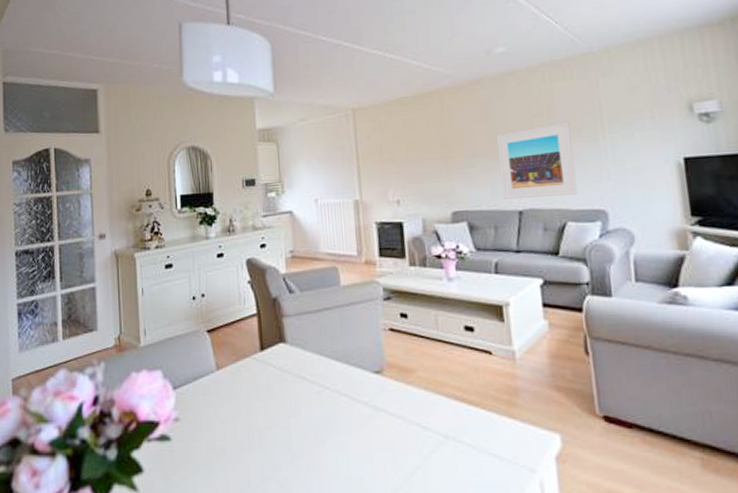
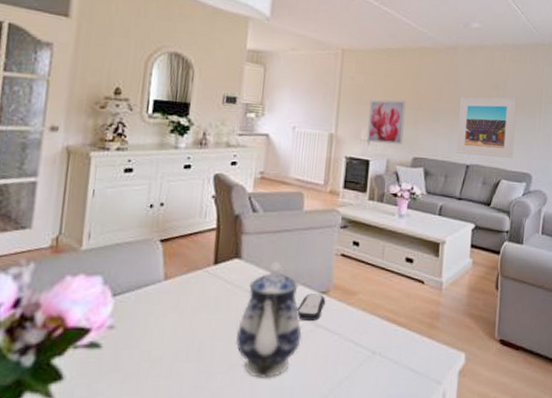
teapot: none [293,342,362,468] -> present [235,261,302,378]
remote control: none [352,374,382,404] -> present [297,293,326,321]
wall art: none [392,151,437,204] -> present [366,99,406,146]

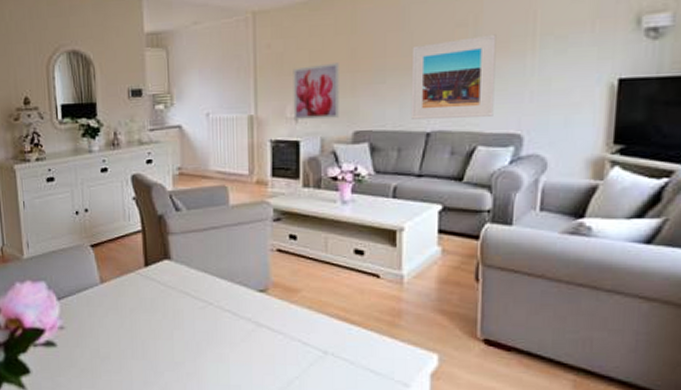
teapot: present [235,261,302,378] -> none [176,260,243,376]
remote control: present [297,293,326,321] -> none [235,292,265,320]

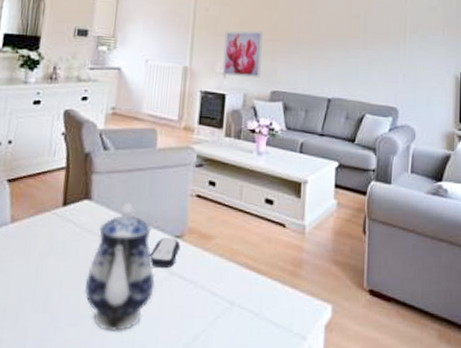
teapot: none [176,260,243,376] -> present [84,202,155,331]
remote control: none [235,292,265,320] -> present [150,238,181,268]
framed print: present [410,34,497,119] -> none [316,26,380,91]

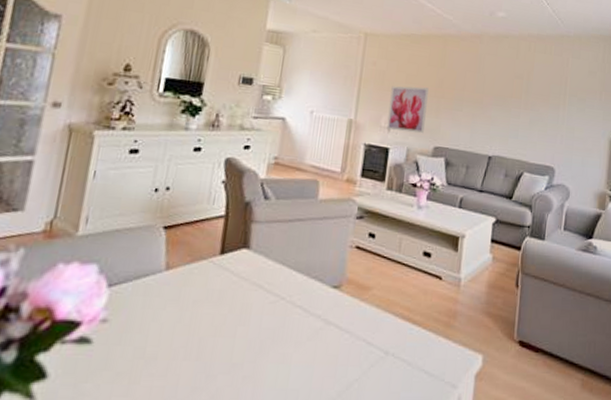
teapot: present [84,202,155,331] -> none [239,252,312,379]
remote control: present [150,238,181,268] -> none [306,288,338,317]

